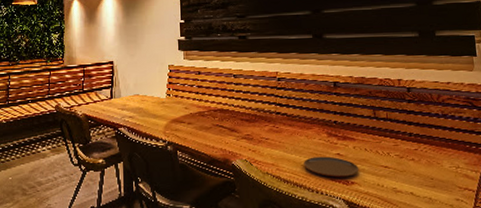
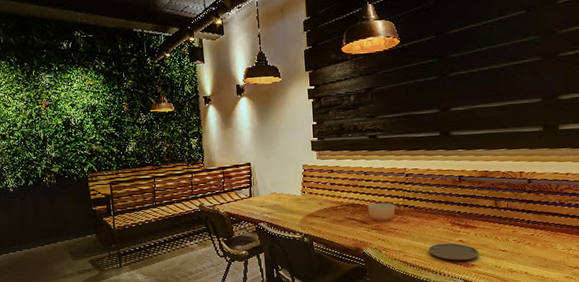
bowl: none [236,108,267,130] -> present [367,202,395,222]

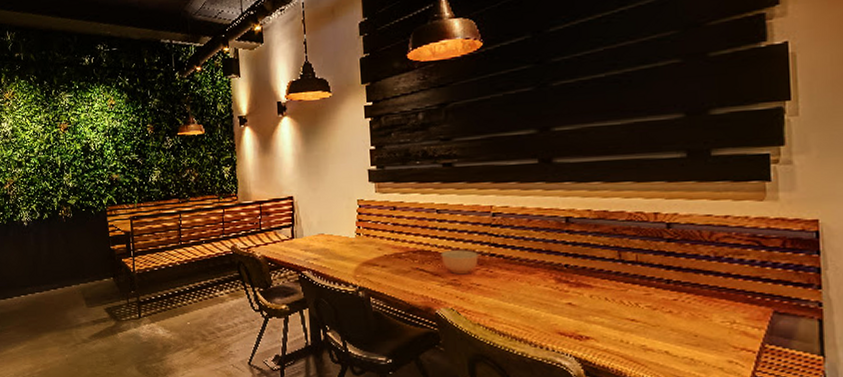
plate: present [429,243,479,261] -> none [524,306,597,331]

